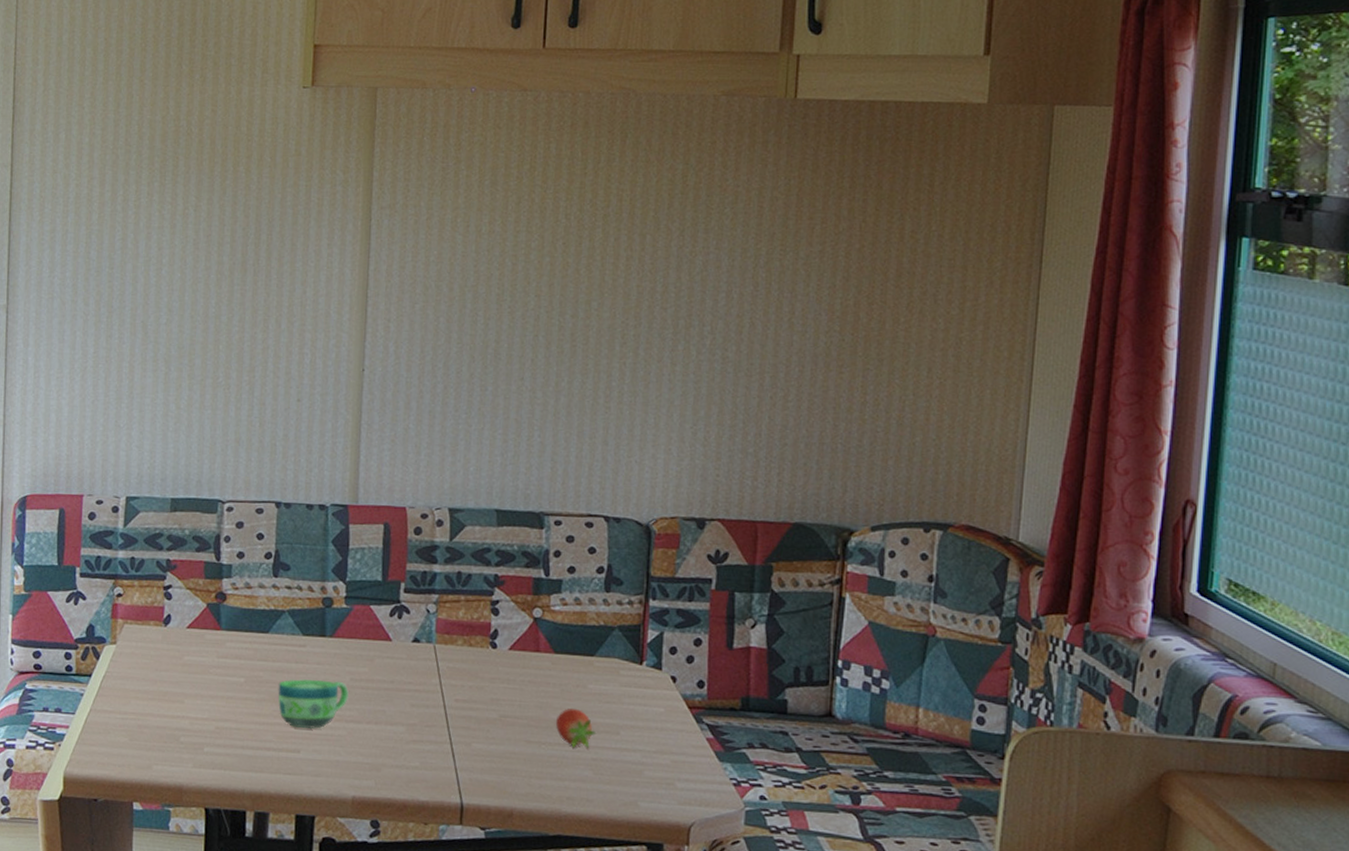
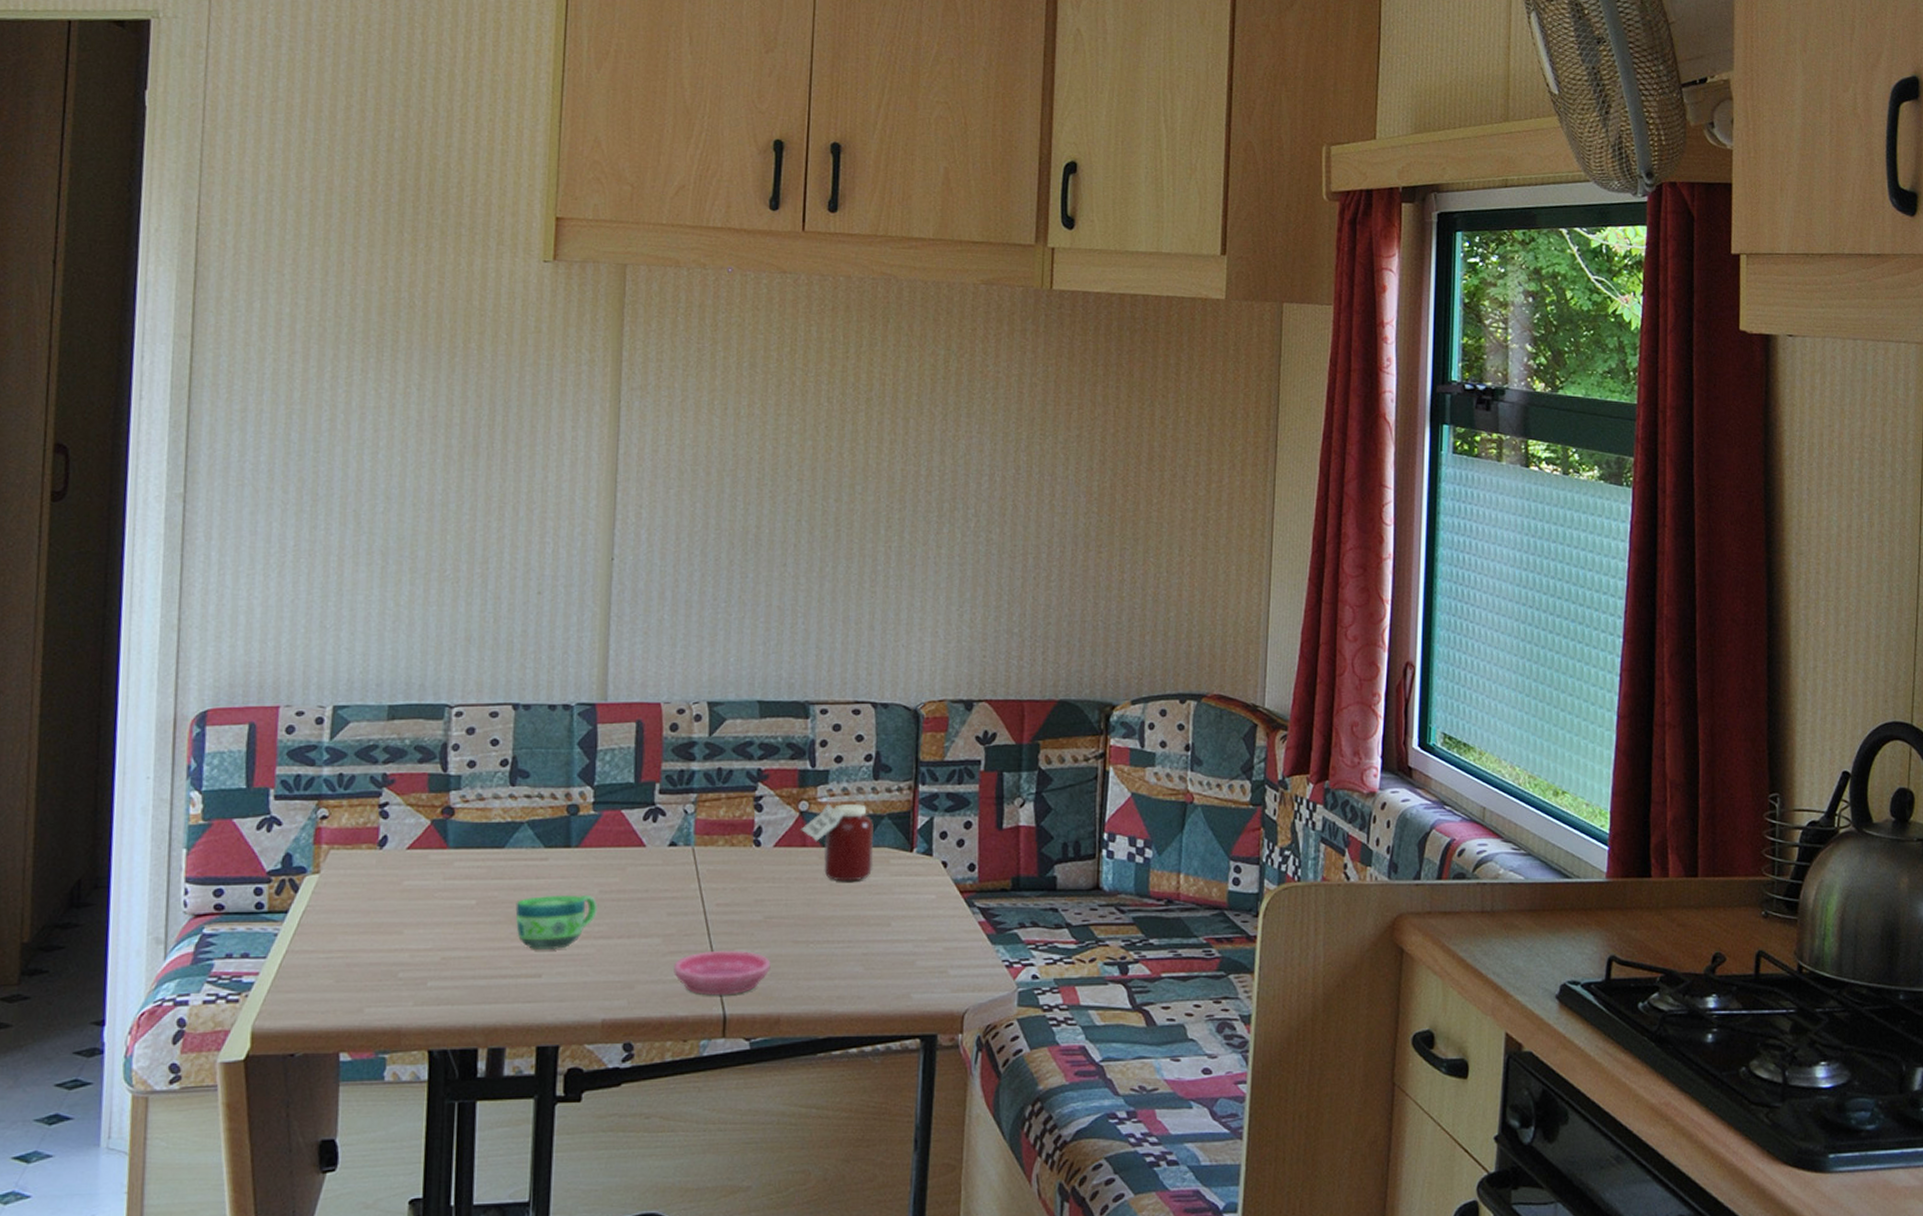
saucer: none [416,743,505,786] -> present [674,950,771,996]
jar: none [534,611,604,689] -> present [801,803,874,882]
fruit: present [555,708,597,748] -> none [824,903,867,944]

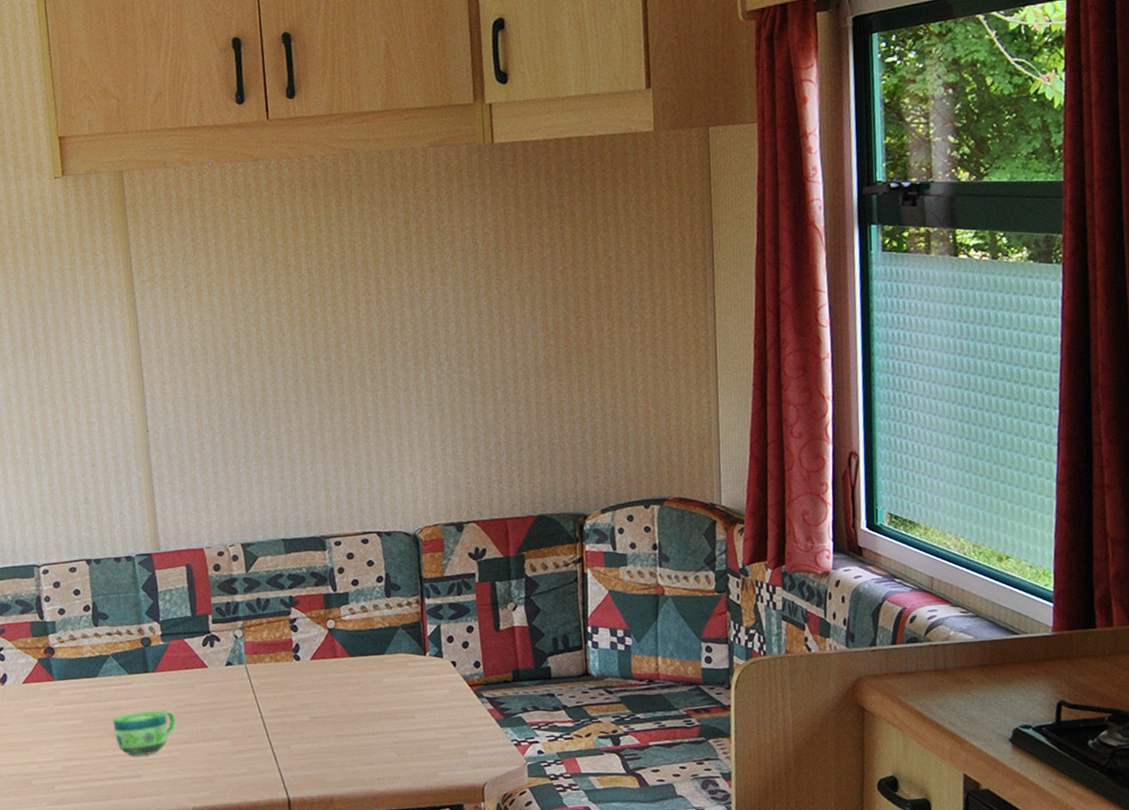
saucer: present [674,950,771,996] -> none [243,746,321,784]
jar: present [801,803,874,882] -> none [331,619,395,684]

